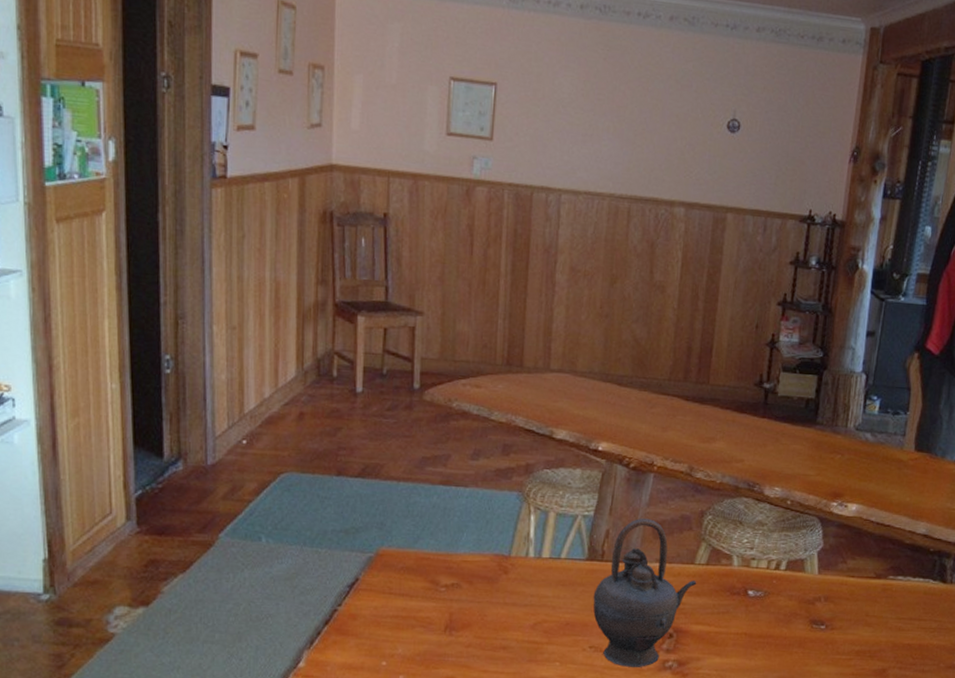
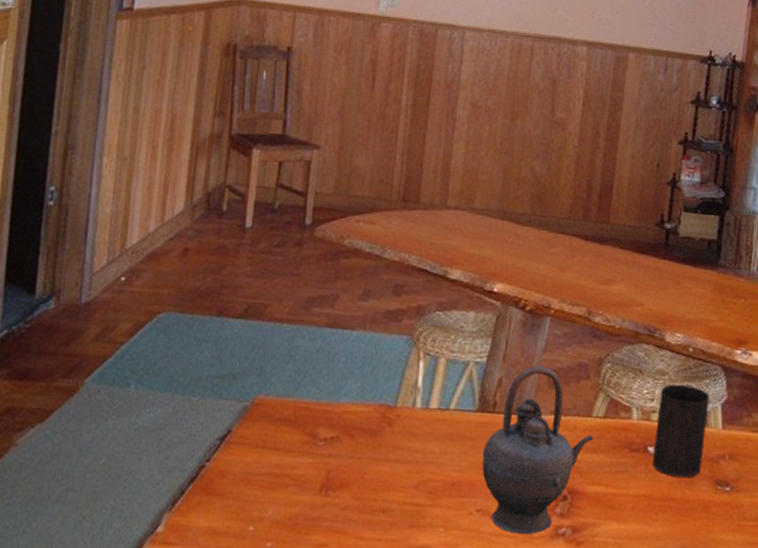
cup: none [752,533,807,618] -> present [652,384,710,479]

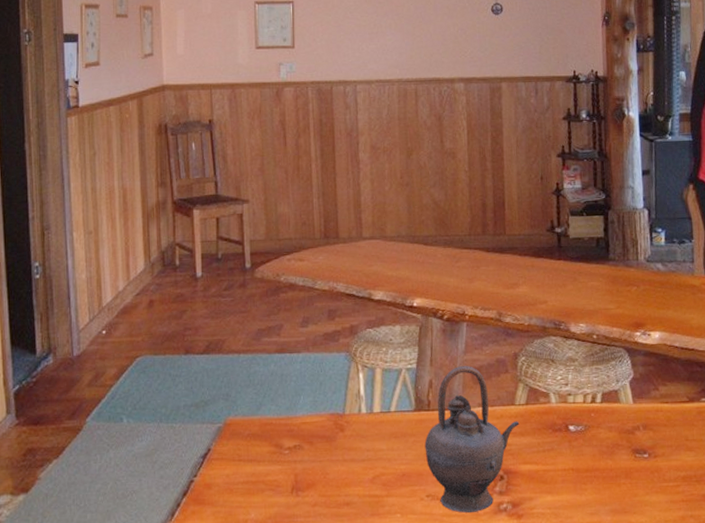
cup: present [652,384,710,479] -> none [573,368,620,451]

